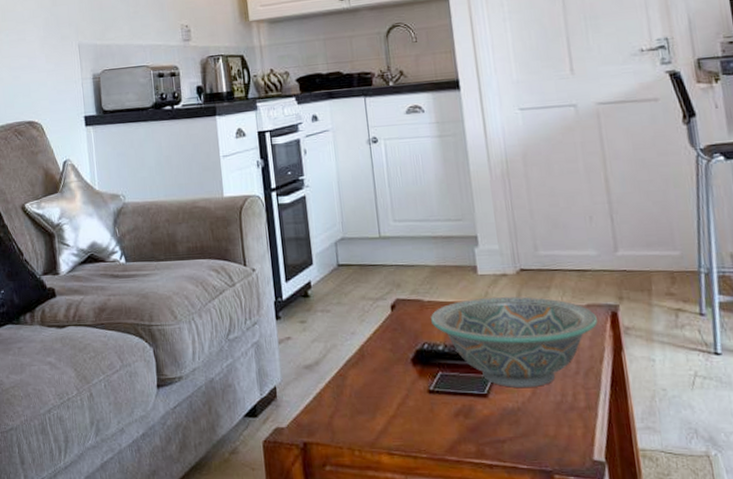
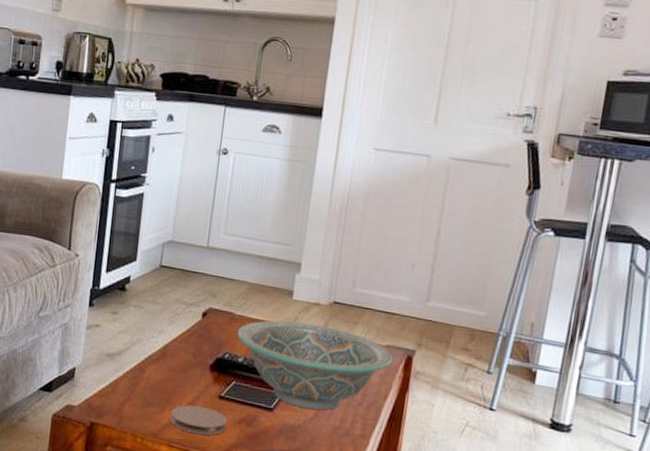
coaster: none [383,405,444,437] -> present [170,405,227,436]

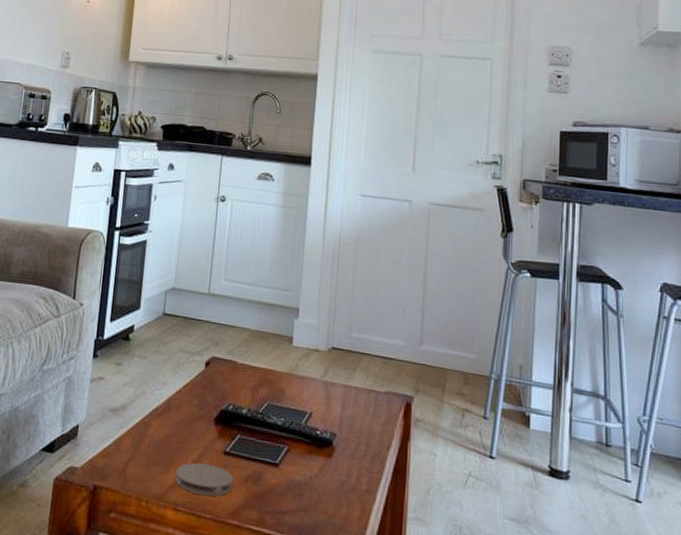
decorative bowl: present [237,320,393,410] -> none [240,368,392,464]

